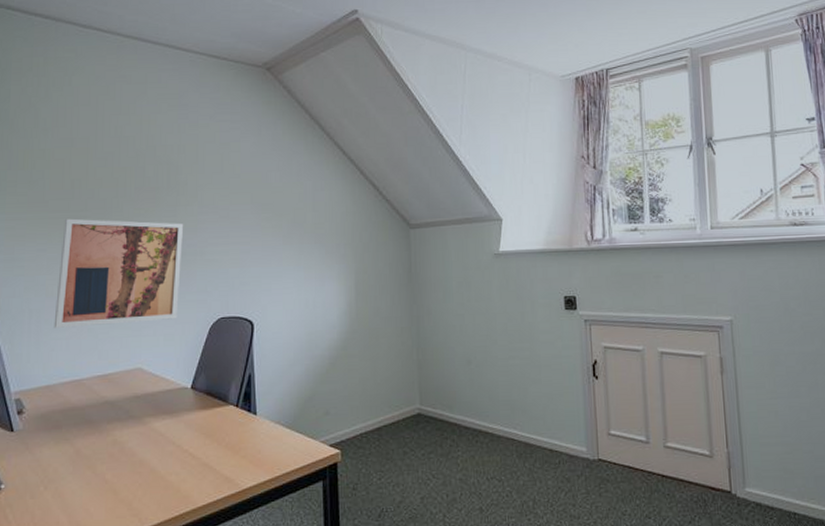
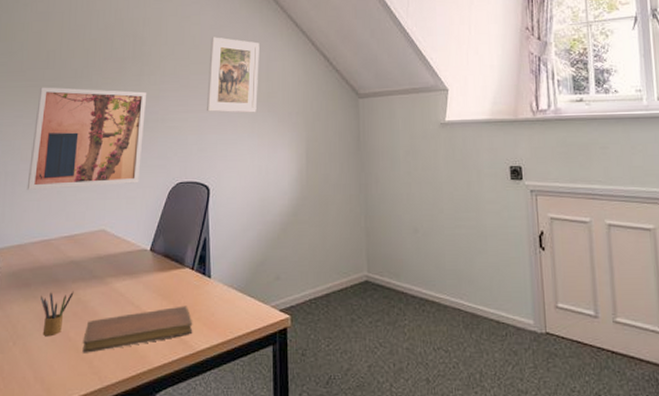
pencil box: none [73,432,109,479] -> present [41,291,74,335]
notebook: none [120,443,239,495] -> present [82,305,193,353]
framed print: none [249,165,305,245] -> present [207,37,260,113]

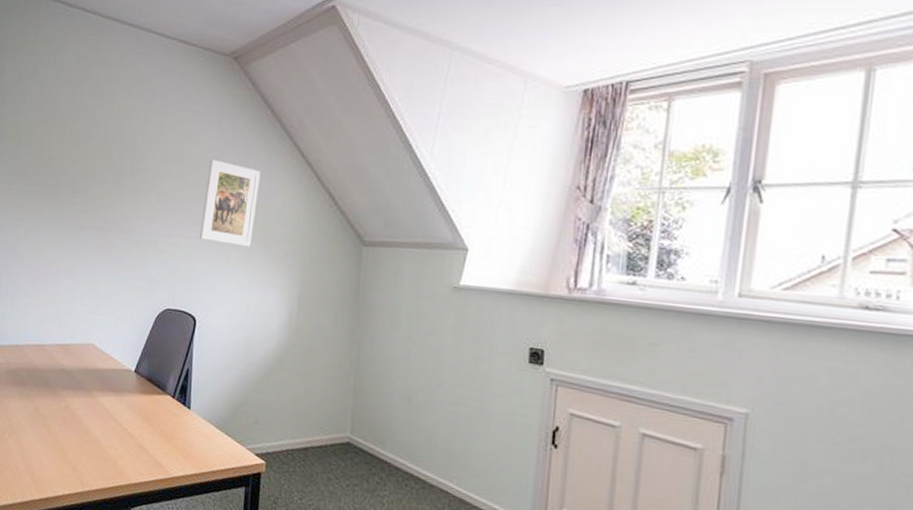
wall art: present [27,87,147,190] -> none [25,193,142,303]
pencil box: present [41,291,74,335] -> none [34,393,63,435]
notebook: present [82,305,193,353] -> none [68,427,170,460]

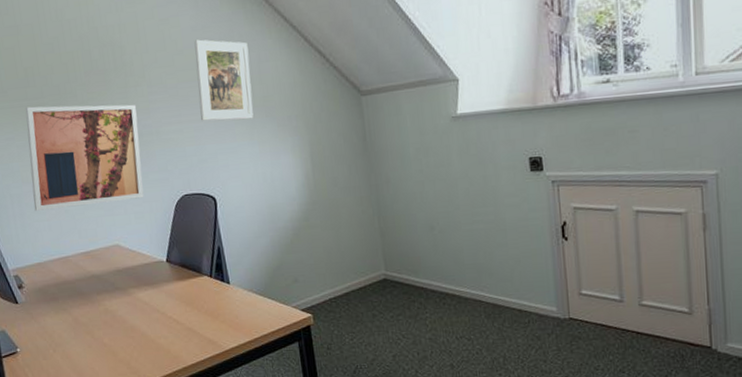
wall art: none [25,193,142,303] -> present [25,104,144,211]

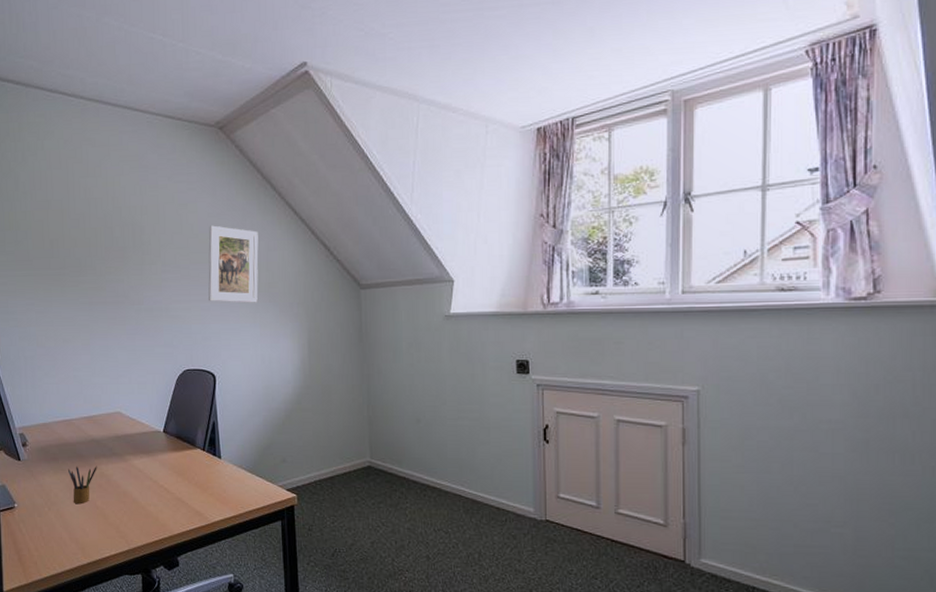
wall art: present [25,104,144,211] -> none [45,276,150,374]
pencil box: none [70,302,101,343] -> present [68,465,97,503]

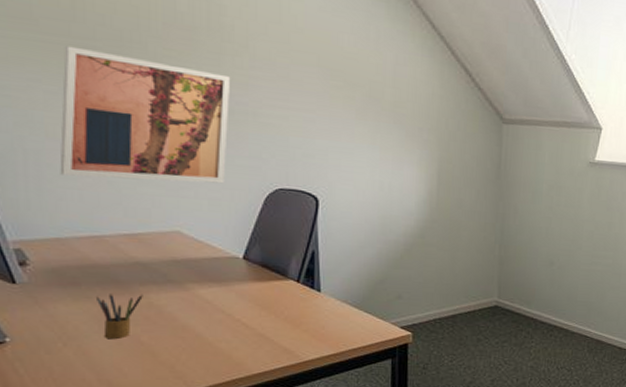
wall art: none [45,276,150,374] -> present [59,45,231,184]
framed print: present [208,225,259,303] -> none [314,21,385,122]

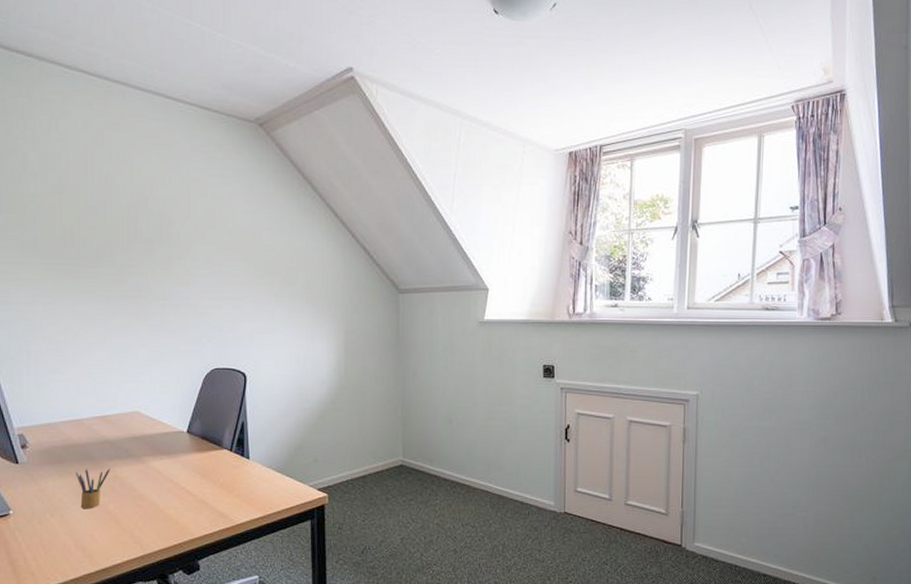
wall art: present [59,45,231,184] -> none [52,265,177,371]

